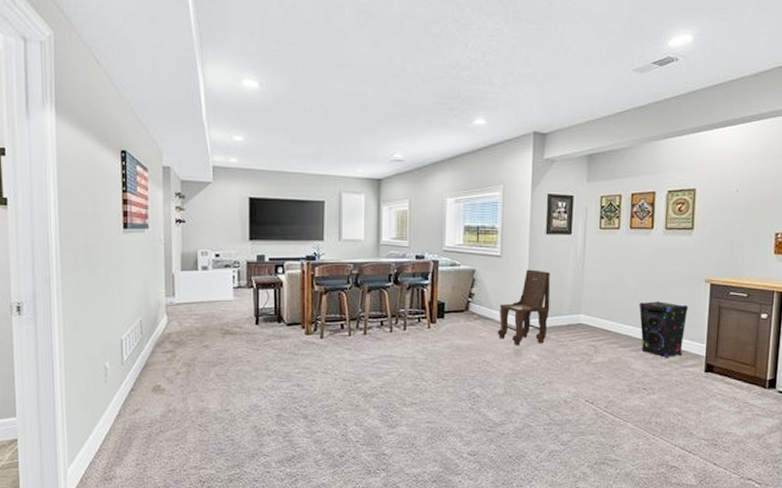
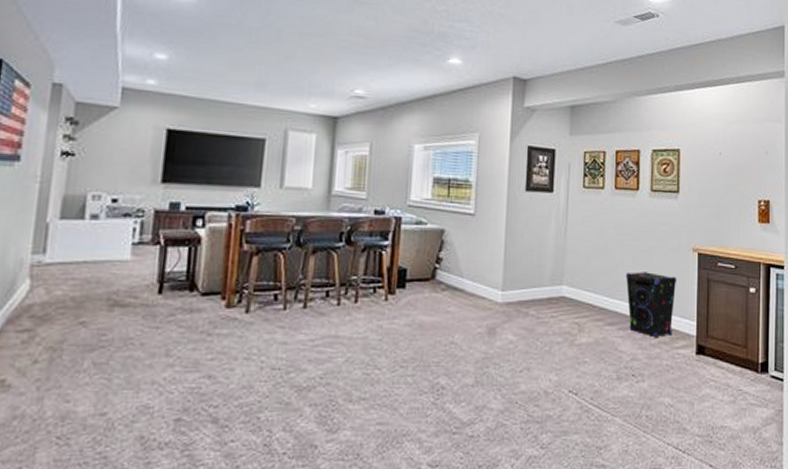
chair: present [497,269,551,346] -> none [468,231,530,324]

